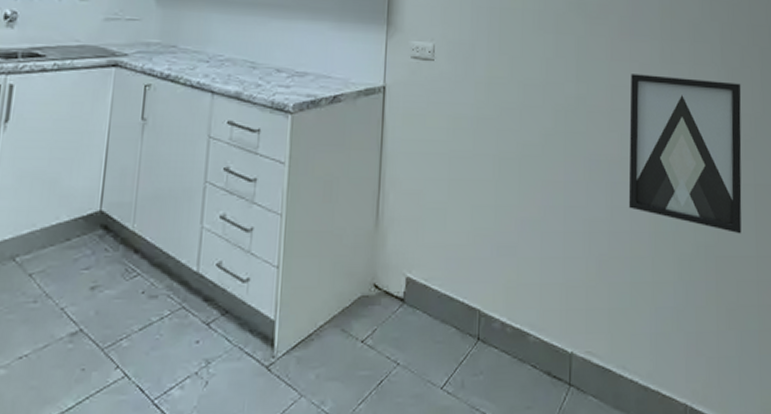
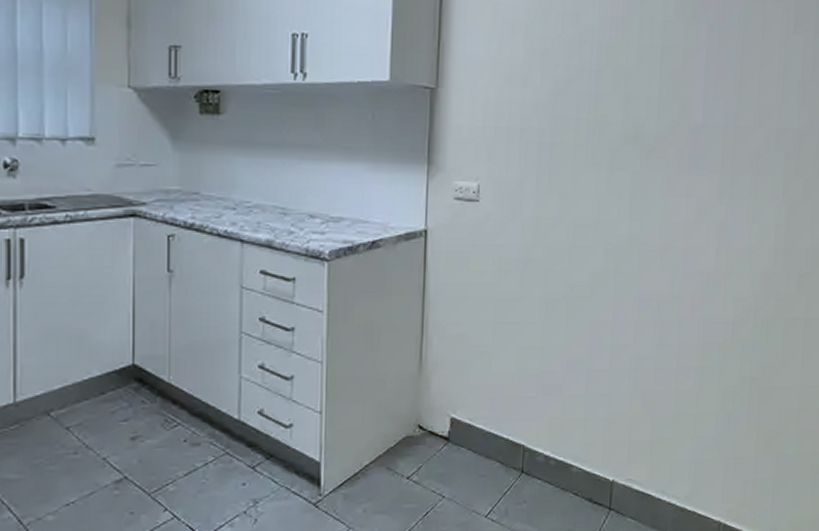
wall art: present [628,74,742,234] -> none [676,210,802,367]

